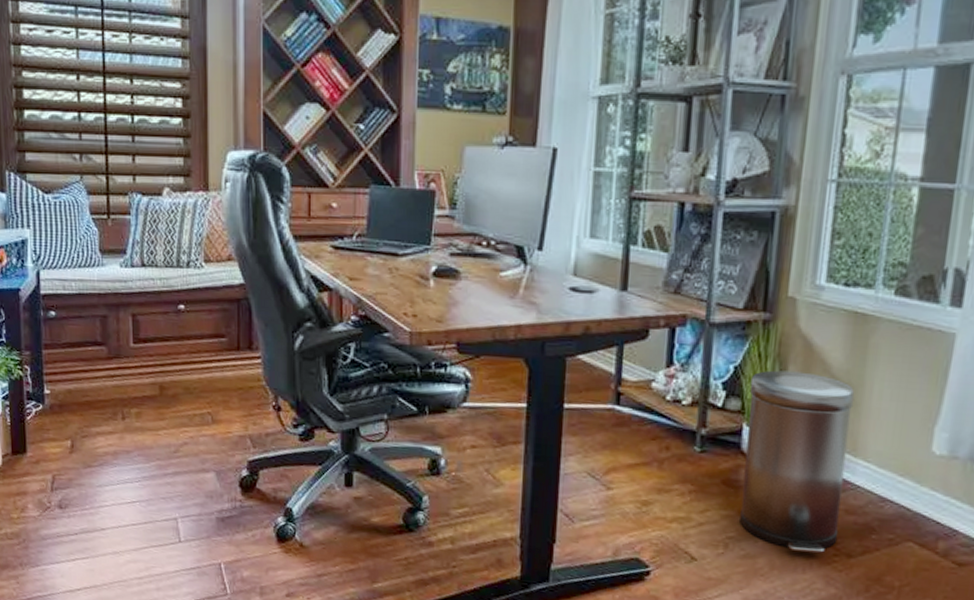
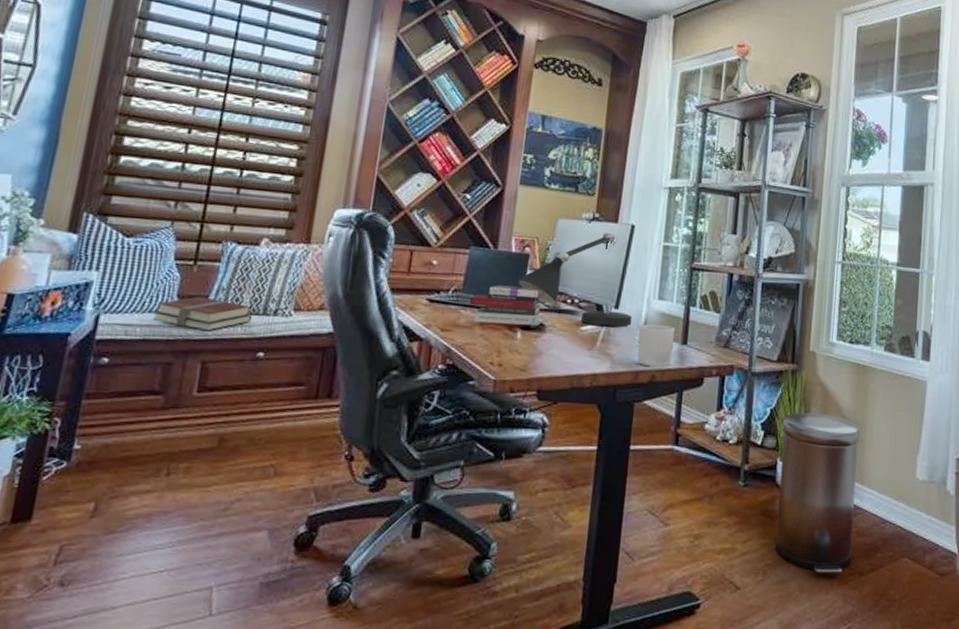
books: none [82,250,167,285] -> present [152,296,252,331]
books: none [375,227,455,275] -> present [469,285,543,328]
desk lamp: none [425,158,560,272] -> present [517,232,633,327]
mug: none [567,268,613,318] -> present [637,324,676,368]

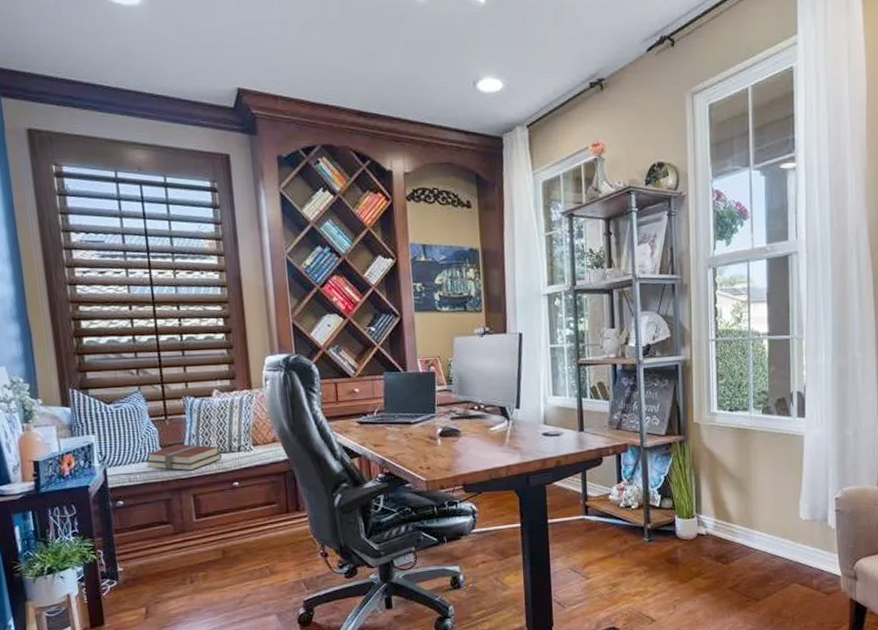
books: present [469,285,543,328] -> none [392,400,455,437]
desk lamp: present [517,232,633,327] -> none [429,342,533,426]
mug: present [637,324,676,368] -> none [540,417,573,454]
pedal bin: present [775,412,860,574] -> none [676,474,748,603]

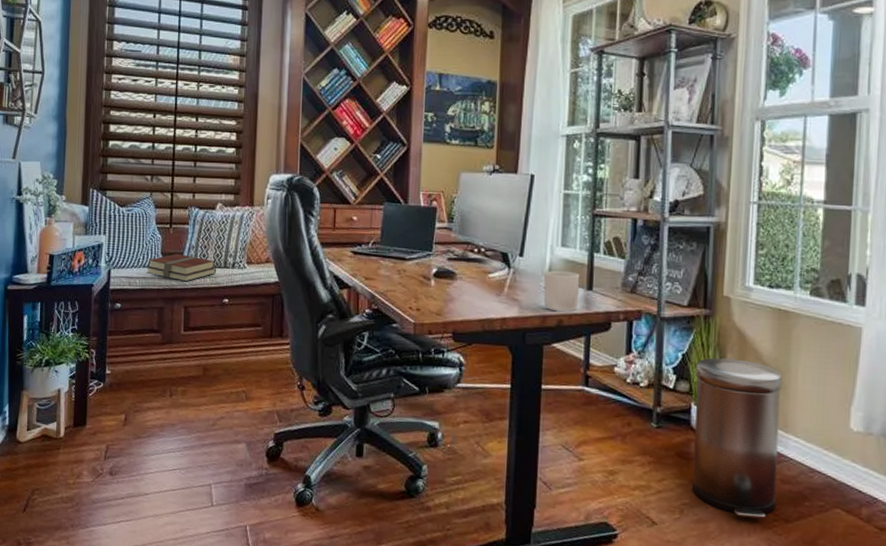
mug: none [540,417,573,454] -> present [543,271,580,312]
pedal bin: none [676,474,748,603] -> present [692,357,783,519]

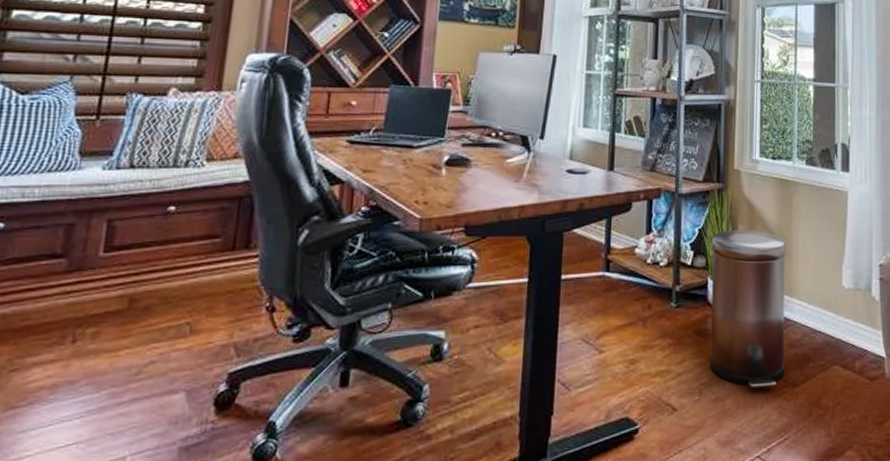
books: present [146,253,216,282] -> none [52,152,161,188]
mug: present [543,271,580,312] -> none [564,153,602,195]

